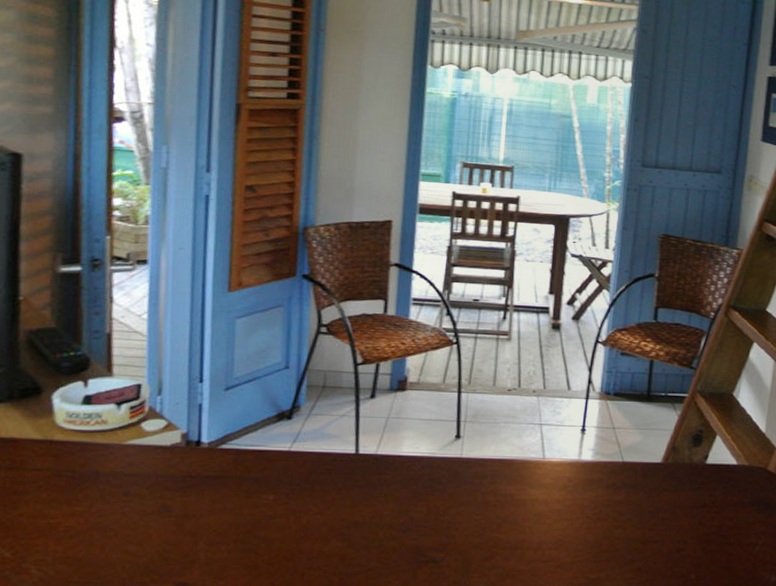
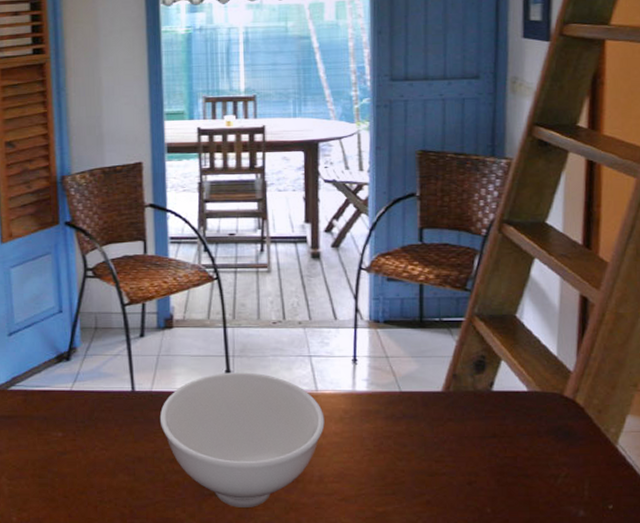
bowl: none [381,438,549,575] -> present [159,372,325,507]

